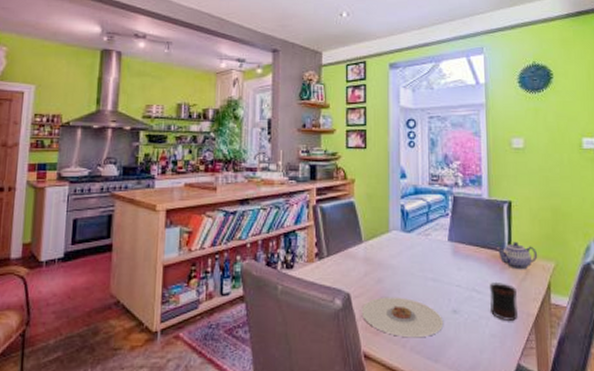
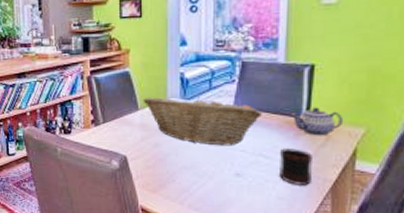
plate: present [361,297,444,338] -> none [138,159,225,197]
fruit basket: none [366,229,472,281] -> present [143,97,262,146]

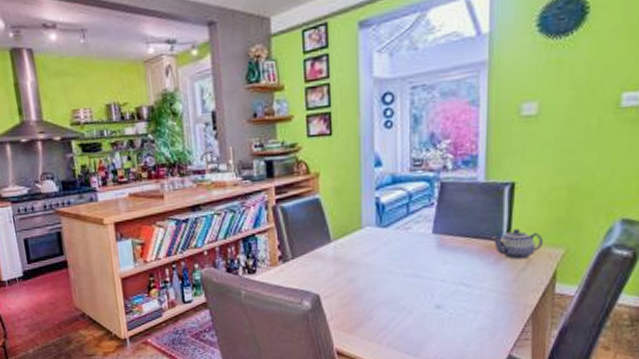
fruit basket: present [143,97,262,146] -> none [335,223,462,277]
mug: present [280,147,312,185] -> none [481,273,513,313]

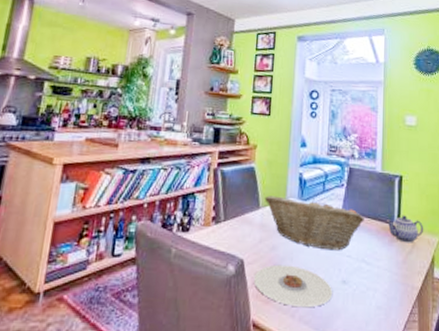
plate: none [332,295,425,335] -> present [253,264,333,308]
fruit basket: none [335,223,462,277] -> present [264,195,364,251]

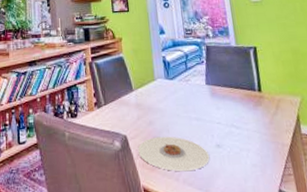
fruit basket: present [264,195,364,251] -> none [136,76,228,120]
teapot: present [387,215,424,243] -> none [248,81,285,106]

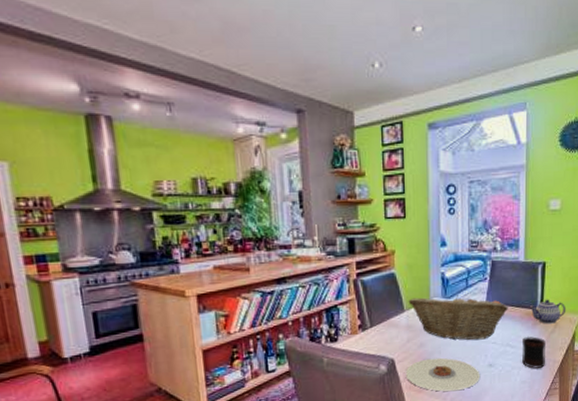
fruit basket: none [136,76,228,120] -> present [408,295,508,340]
mug: none [246,117,274,151] -> present [522,336,545,369]
teapot: none [248,81,285,106] -> present [530,299,566,324]

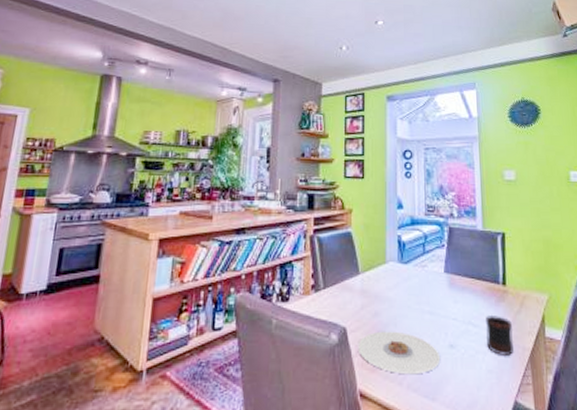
fruit basket: present [408,295,508,340] -> none [363,260,468,314]
teapot: present [530,299,566,324] -> none [492,273,532,302]

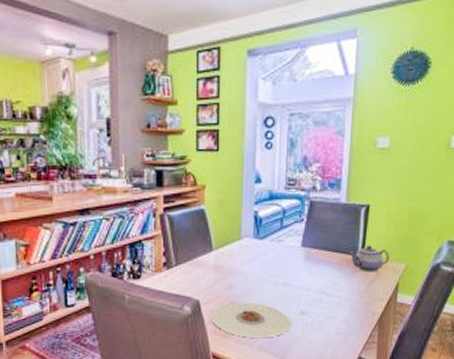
mug: present [486,314,513,355] -> none [338,284,365,319]
teapot: none [492,273,532,302] -> present [350,245,390,272]

